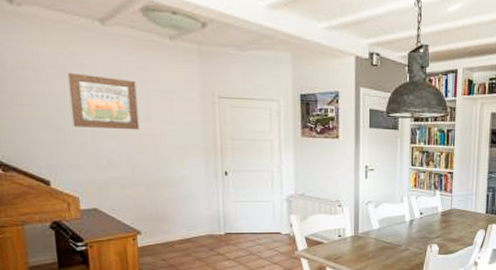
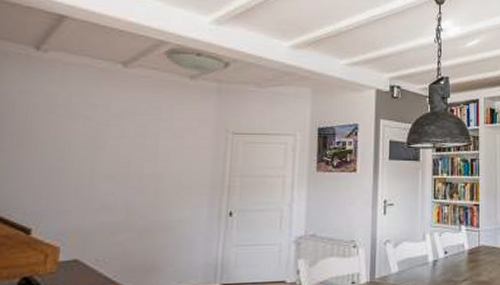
wall art: present [67,72,140,131] -> none [72,113,148,170]

